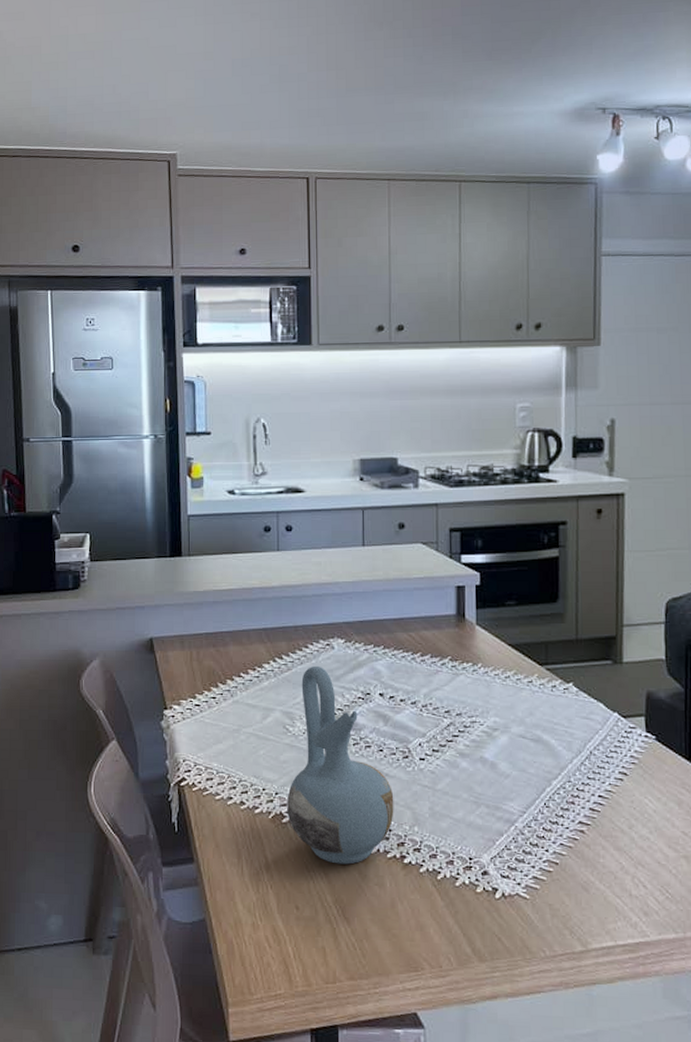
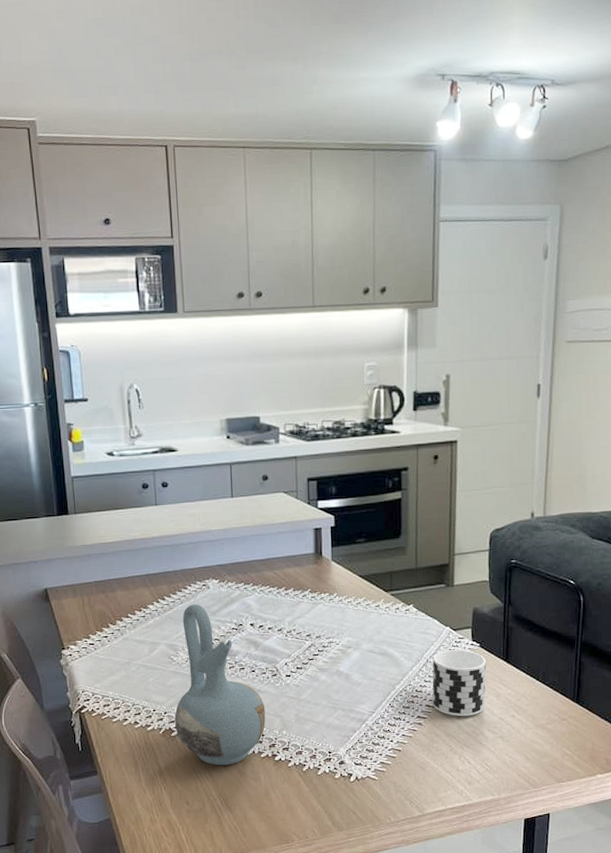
cup: none [597,741,664,827] -> present [432,650,486,717]

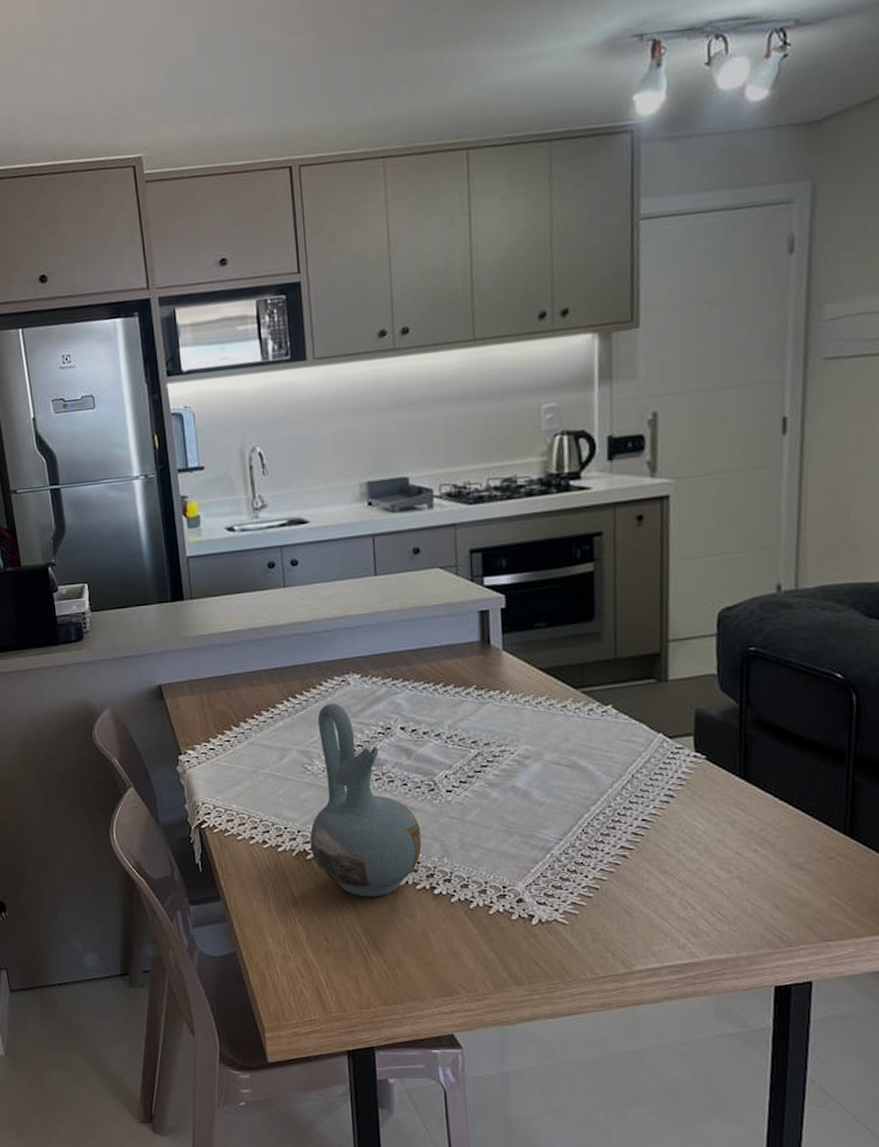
cup: present [432,650,486,717] -> none [640,763,716,849]

